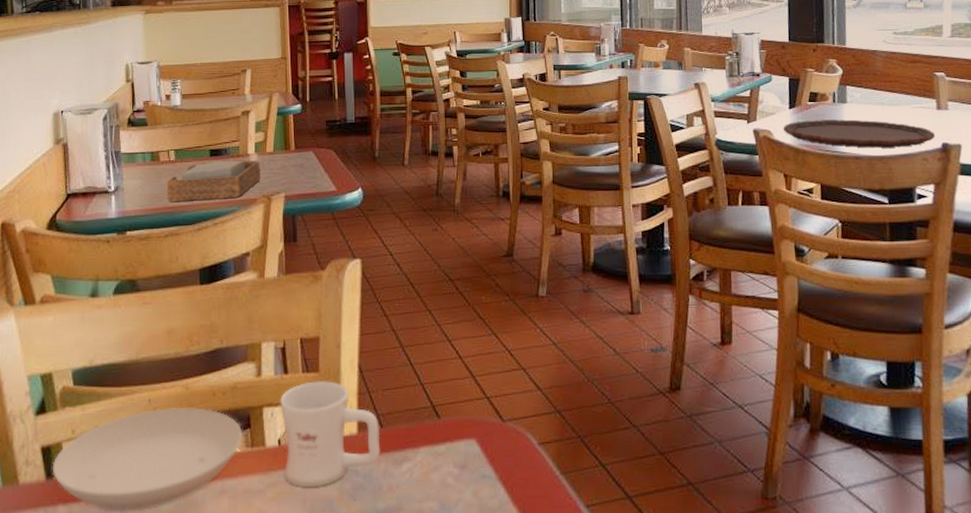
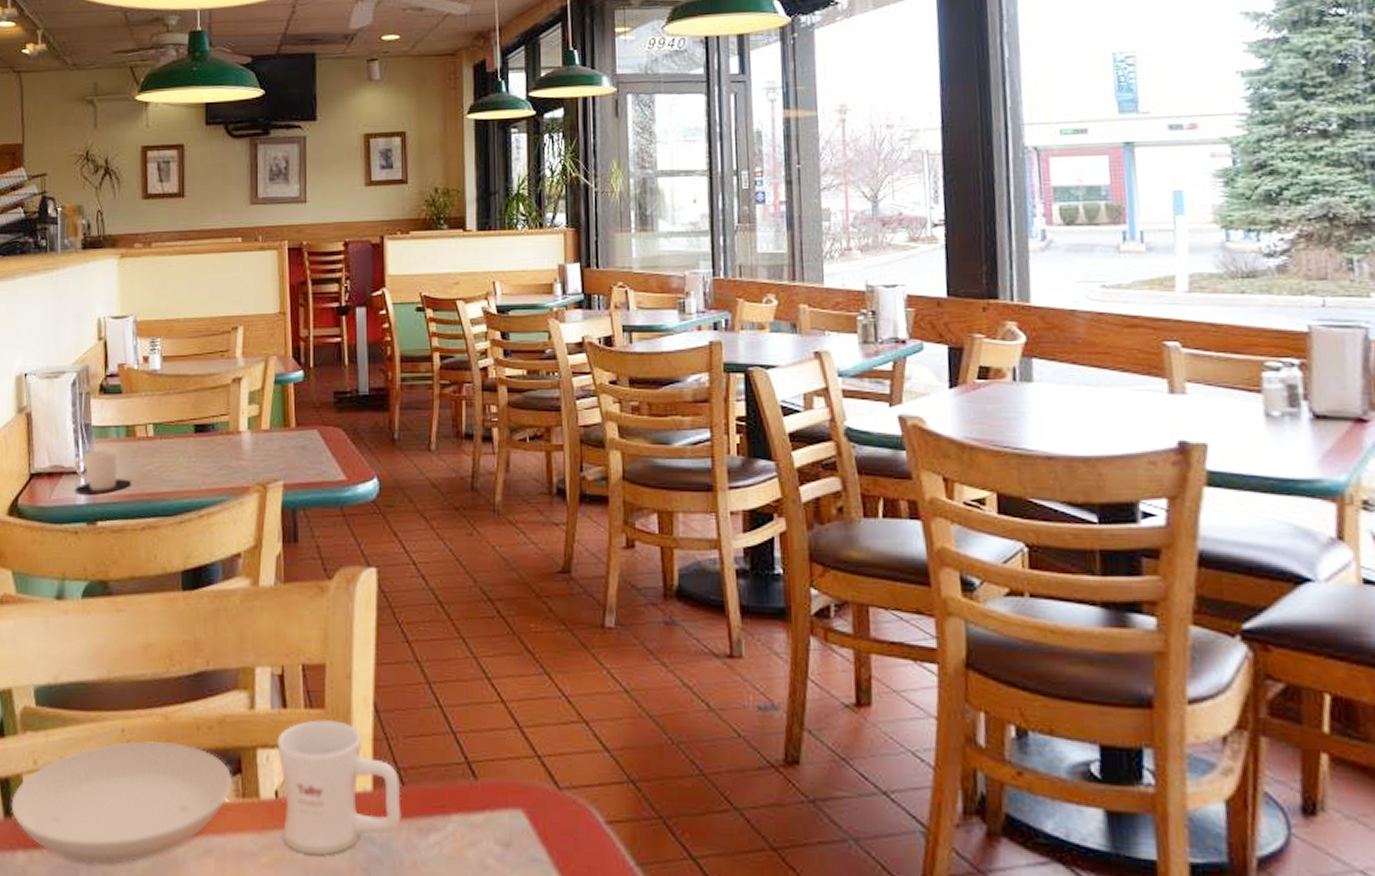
cup: none [106,172,155,209] -> present [75,449,131,494]
napkin holder: present [166,160,260,203] -> none [143,438,254,488]
tray: present [783,119,935,148] -> none [940,404,1167,445]

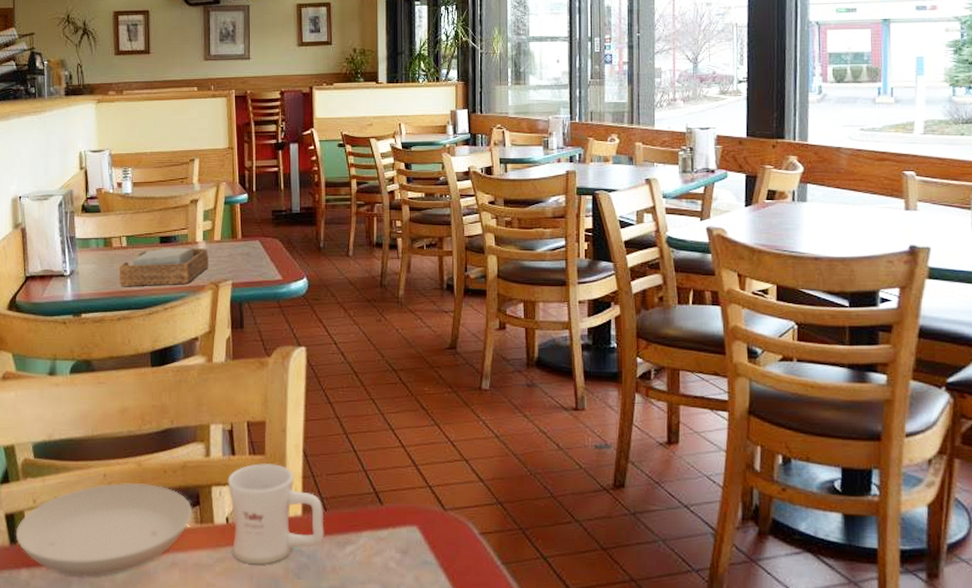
cup: present [75,449,131,494] -> none [63,257,108,292]
napkin holder: none [143,438,254,488] -> present [119,247,208,287]

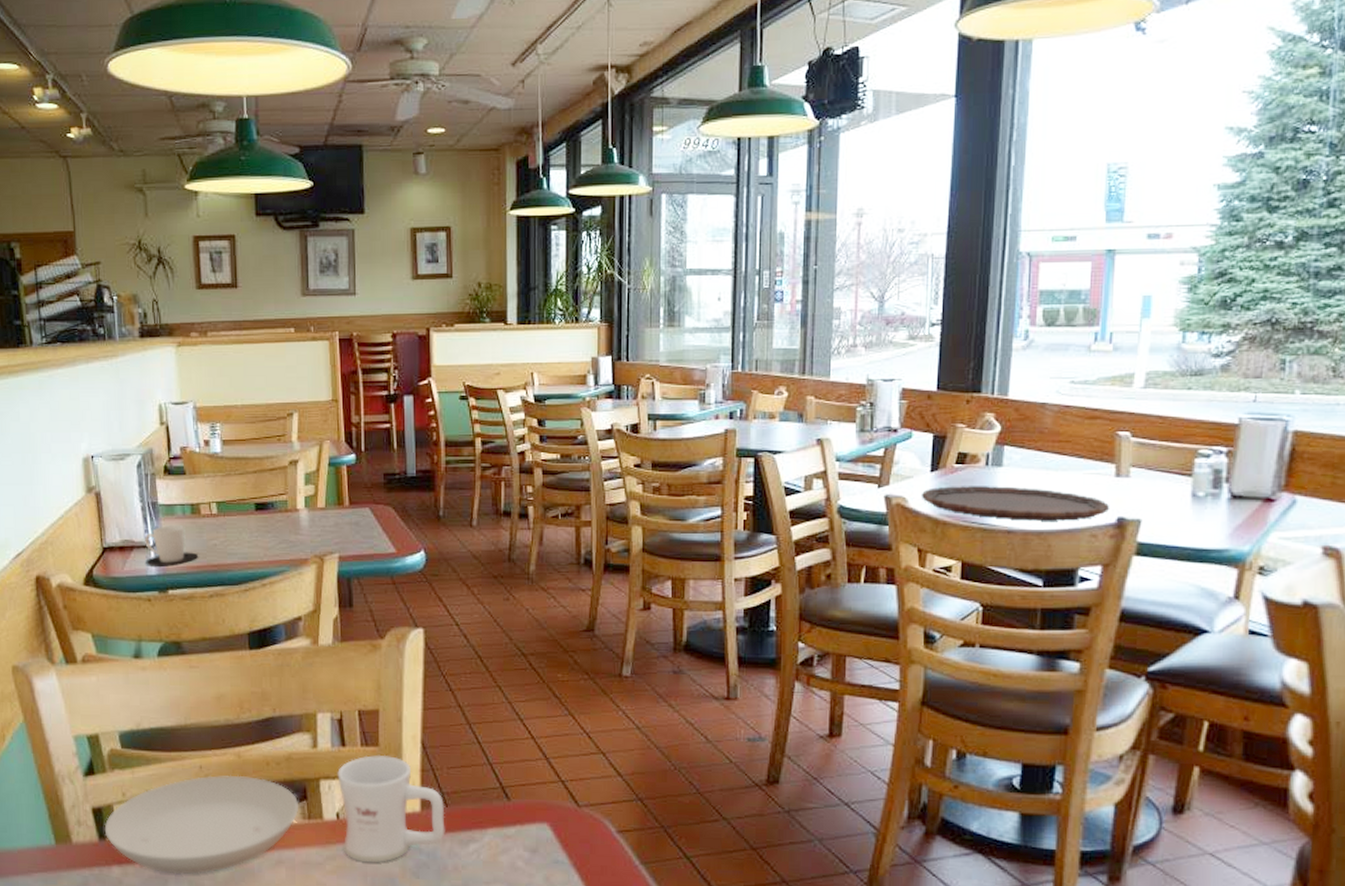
cup: none [63,257,108,292] -> present [145,525,198,565]
napkin holder: present [119,247,208,287] -> none [209,515,311,560]
tray: none [737,219,902,249] -> present [920,486,1109,521]

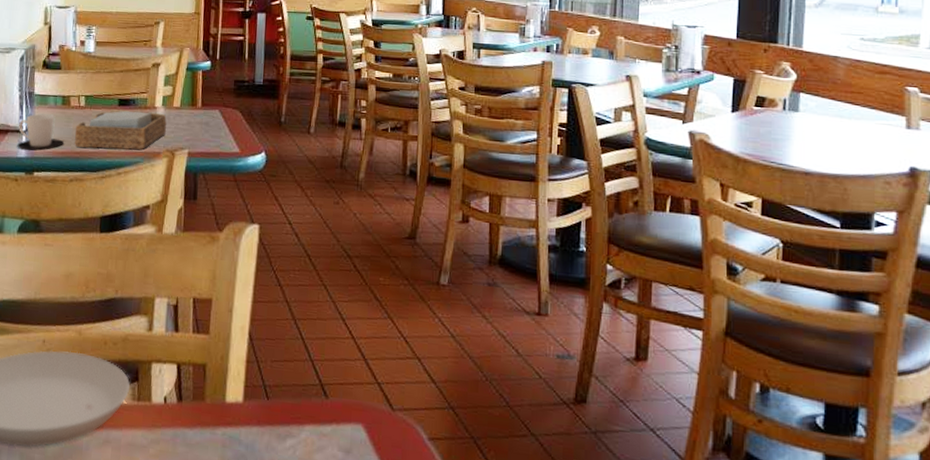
napkin holder: none [209,515,311,560] -> present [74,110,167,151]
mug: present [337,754,445,862] -> none [168,342,266,451]
tray: present [920,486,1109,521] -> none [722,126,901,167]

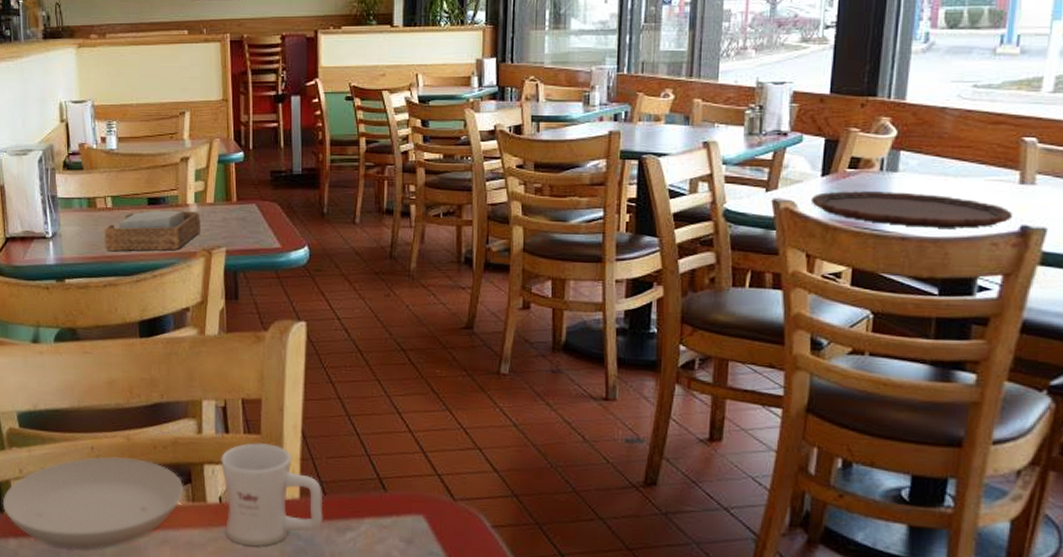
cup: present [17,113,64,150] -> none [44,218,93,256]
mug: none [168,342,266,451] -> present [221,442,324,546]
tray: none [722,126,901,167] -> present [810,191,1012,229]

